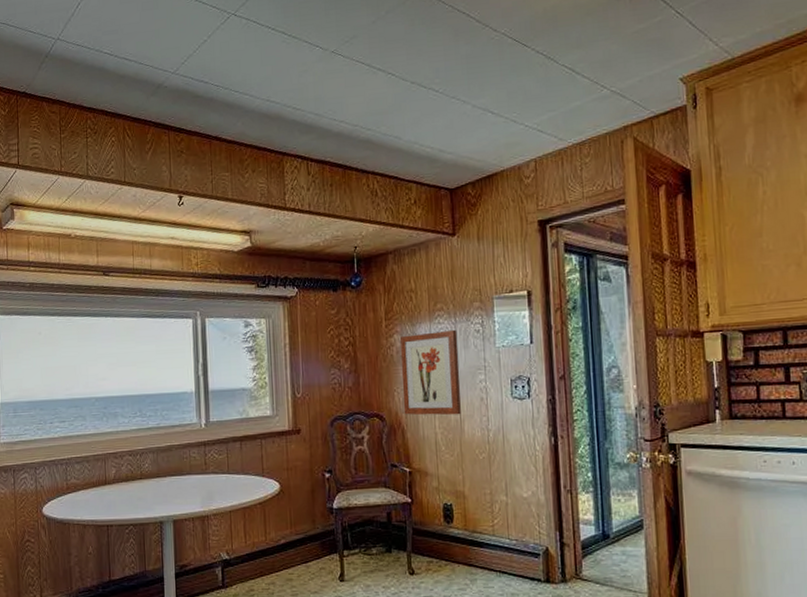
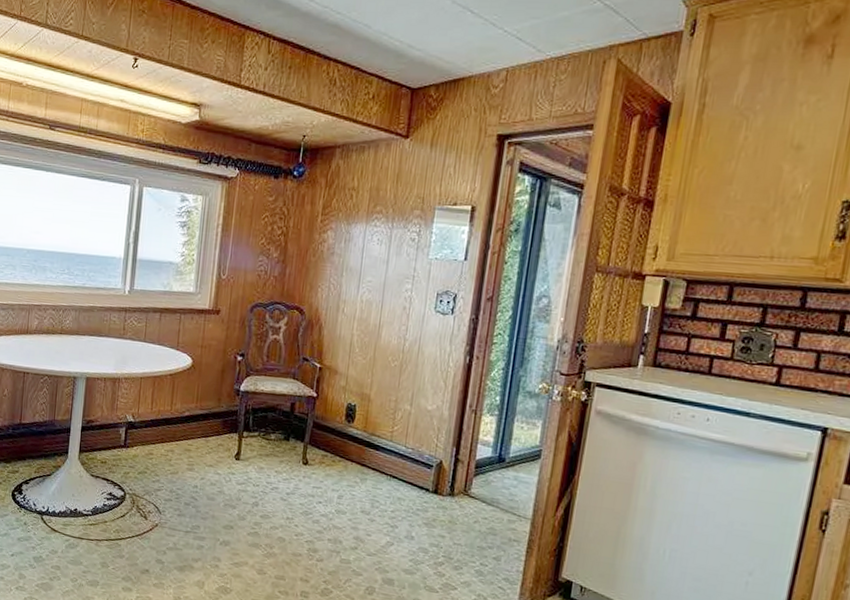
wall art: present [400,329,461,416] -> none [324,233,392,320]

